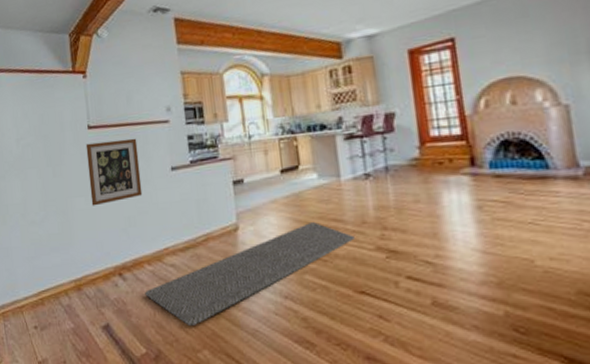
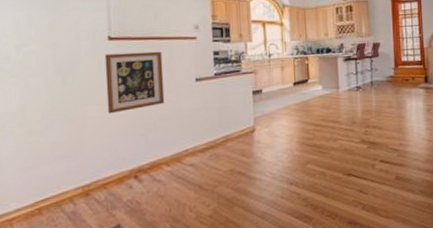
rug: present [145,222,355,327] -> none [161,123,346,217]

